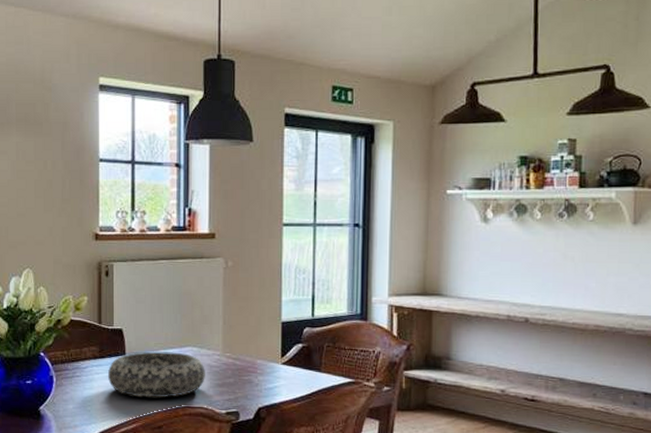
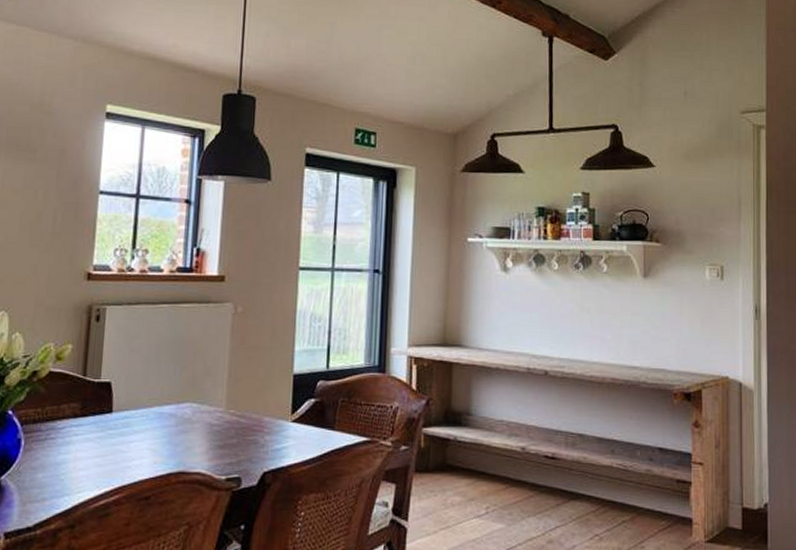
decorative bowl: present [107,351,205,398] -> none [88,408,205,463]

